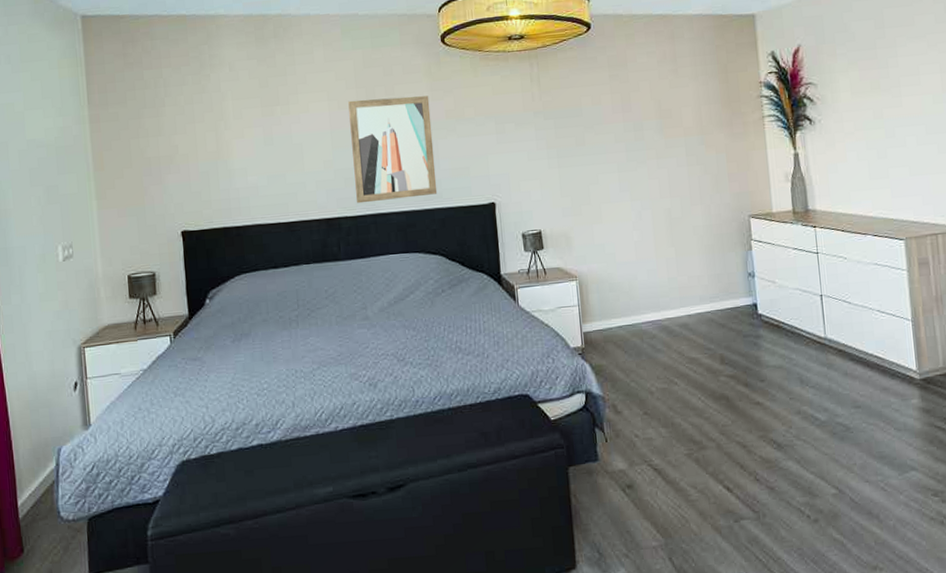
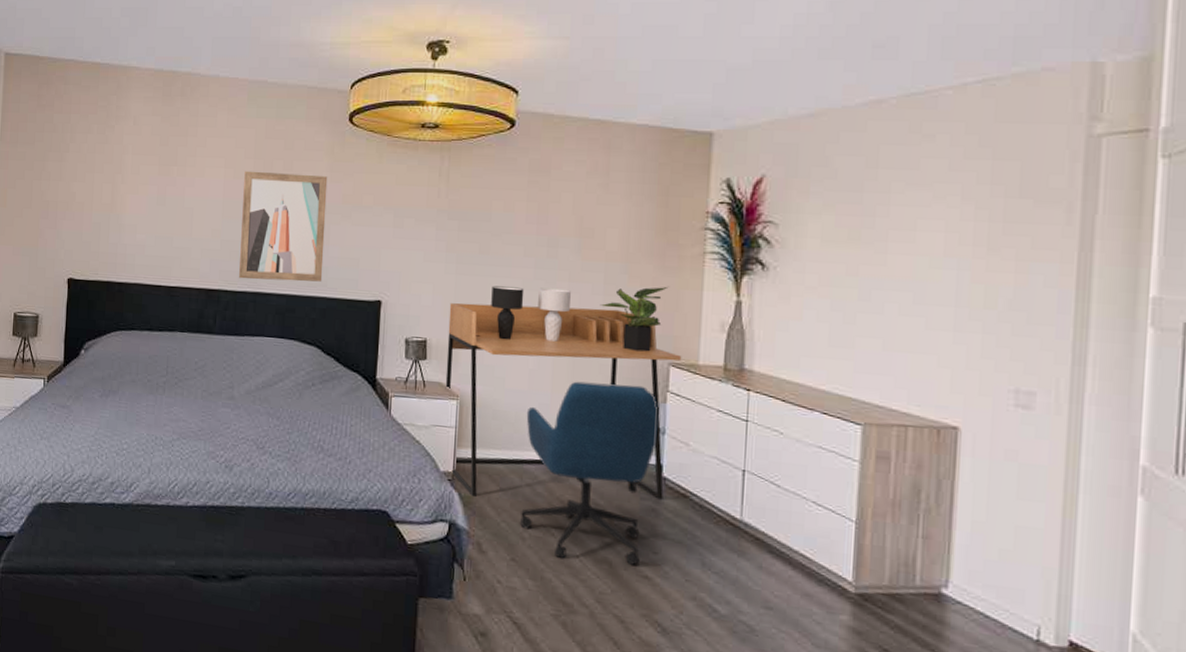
desk: none [557,176,762,365] -> present [445,302,682,500]
table lamp: none [592,166,661,220] -> present [491,286,571,342]
office chair: none [638,239,751,404] -> present [520,381,659,565]
potted plant: none [685,150,739,211] -> present [599,286,669,352]

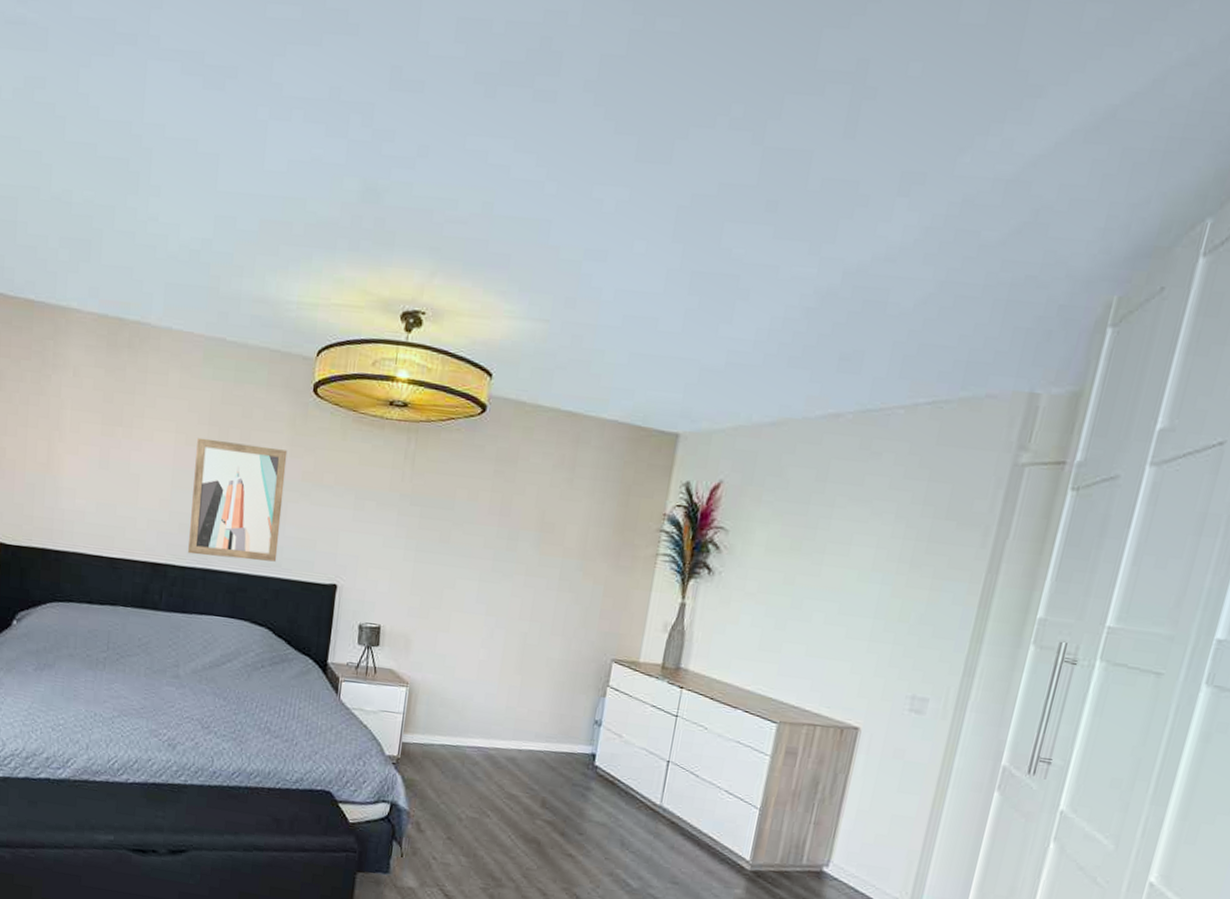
desk: present [445,302,682,500] -> none [395,591,625,786]
table lamp: present [491,286,571,342] -> none [447,575,526,634]
office chair: present [520,381,659,565] -> none [458,673,598,844]
potted plant: present [599,286,669,352] -> none [552,585,620,648]

